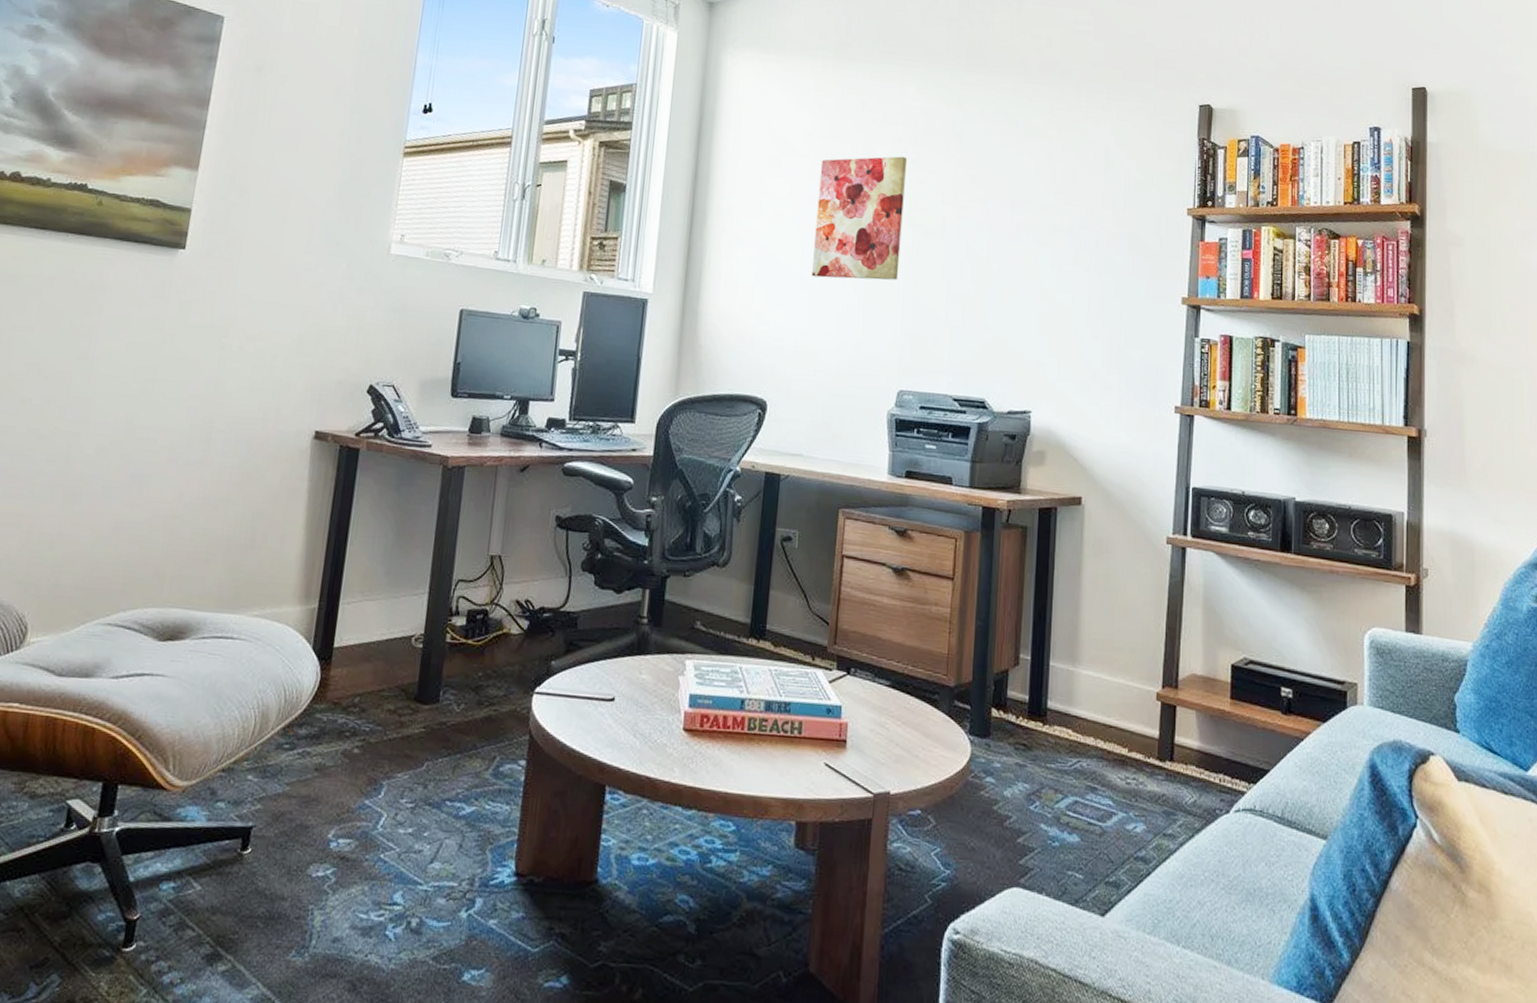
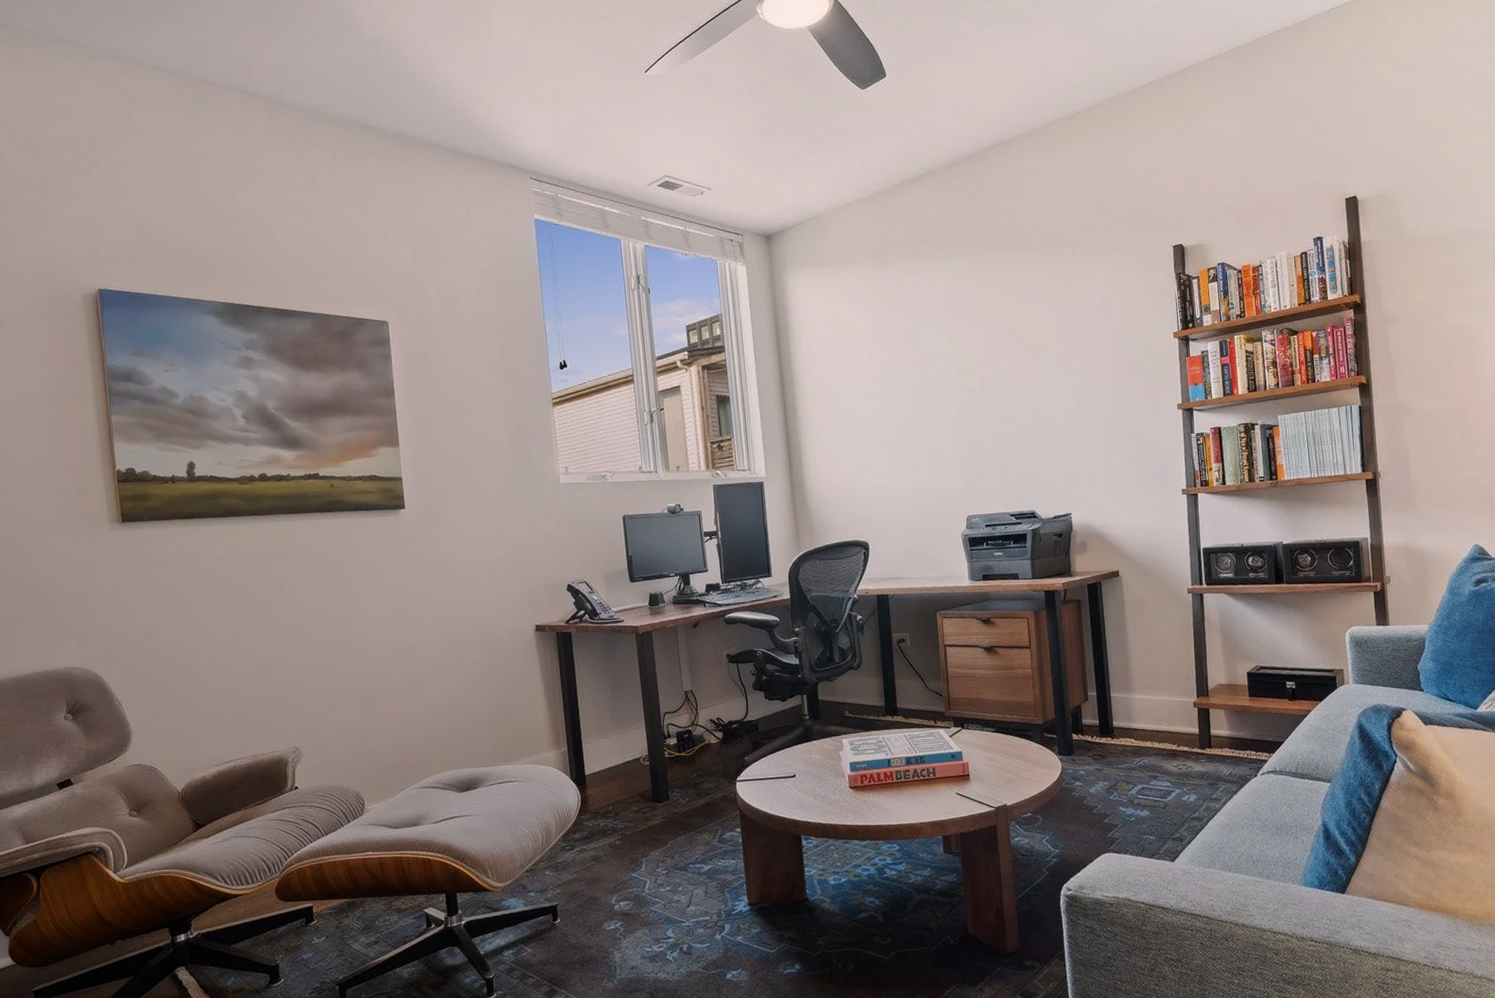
wall art: present [812,156,908,280] -> none [878,333,954,441]

